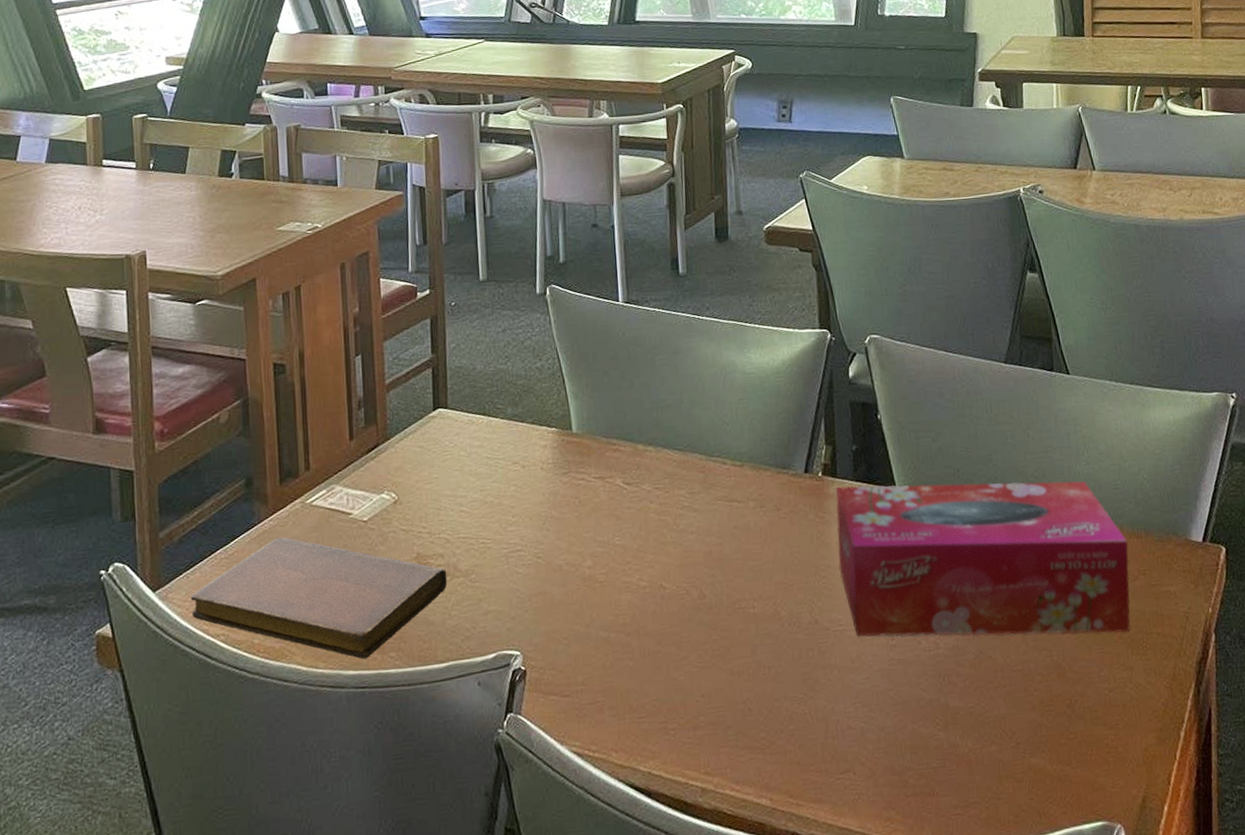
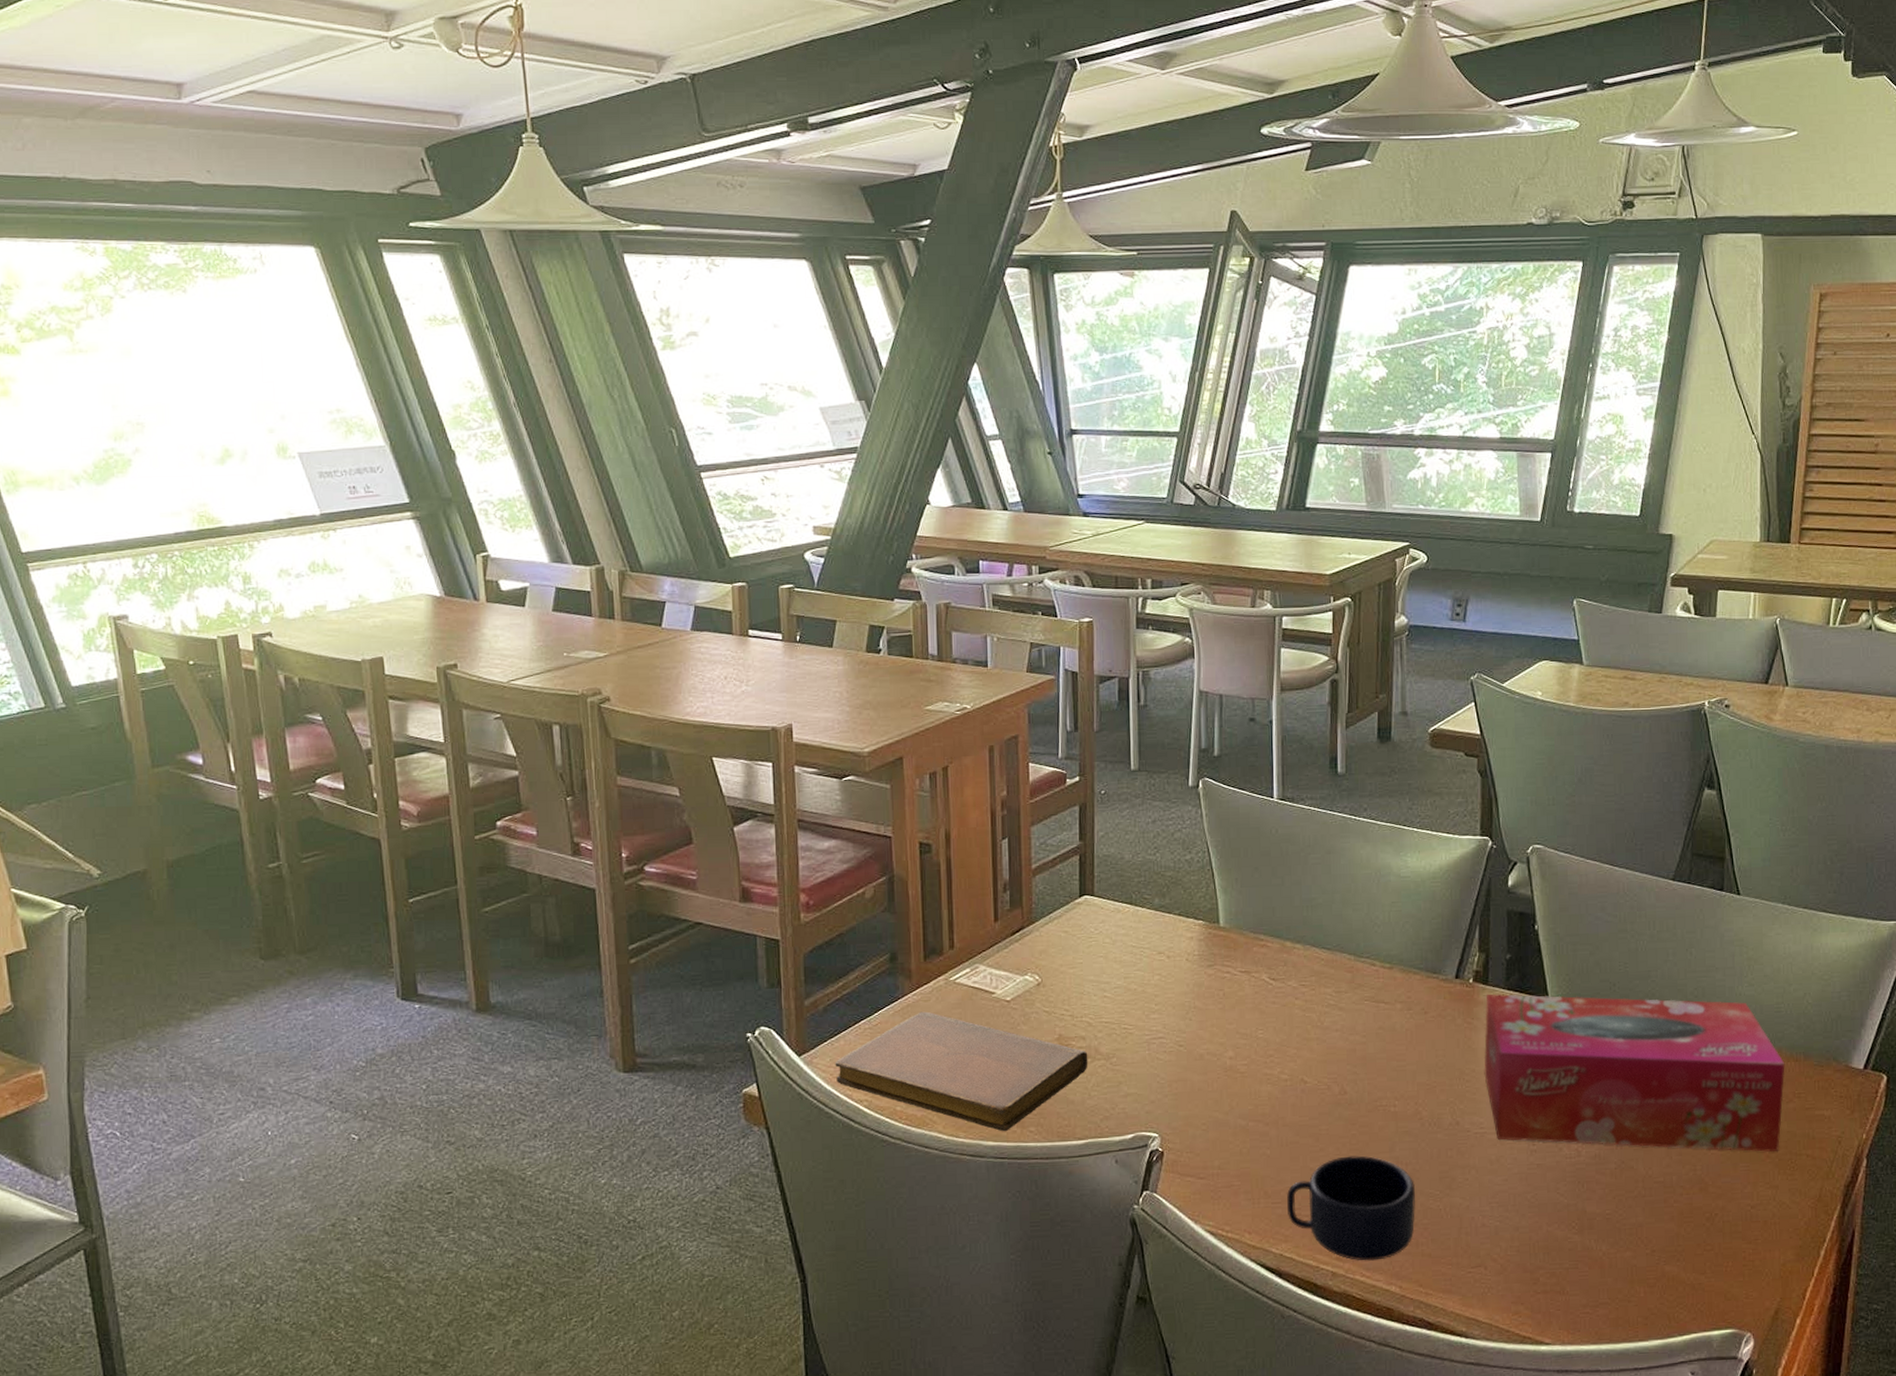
mug: none [652,661,781,774] -> present [1287,1155,1415,1261]

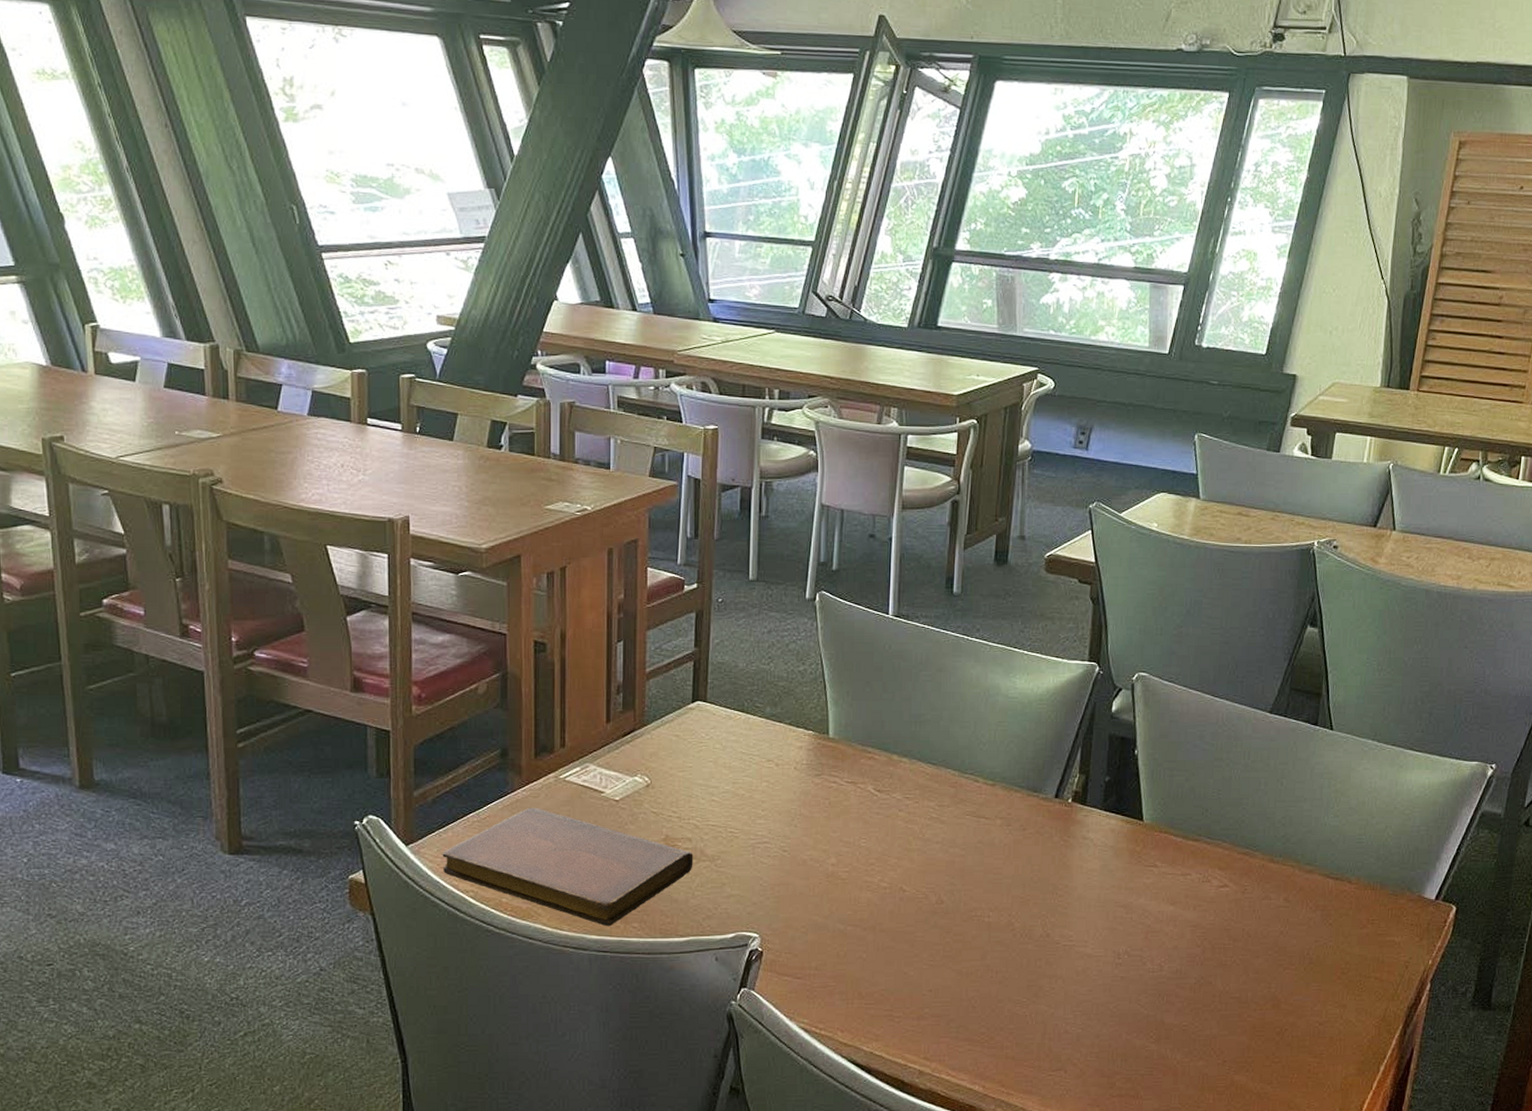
mug: present [1287,1155,1415,1261] -> none [880,962,1003,1061]
tissue box: present [1483,994,1785,1152] -> none [1076,814,1362,974]

